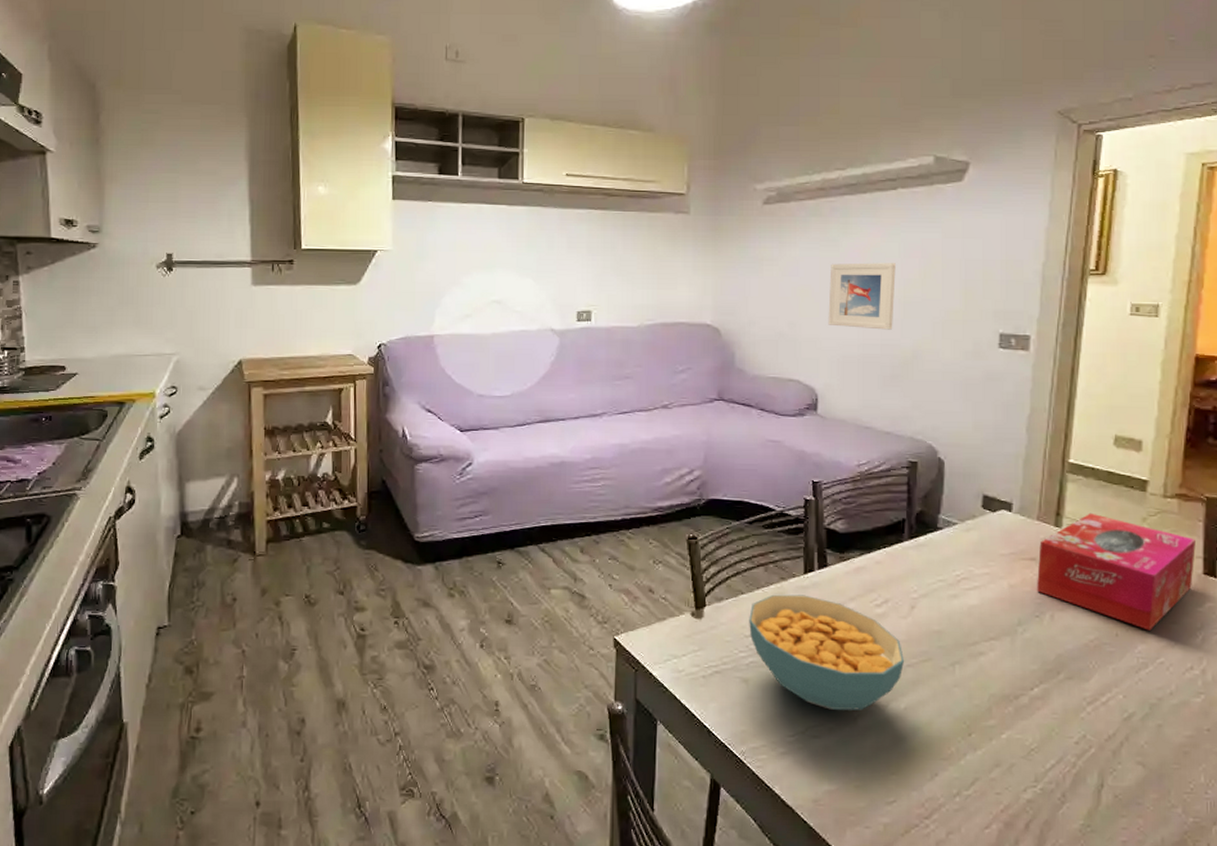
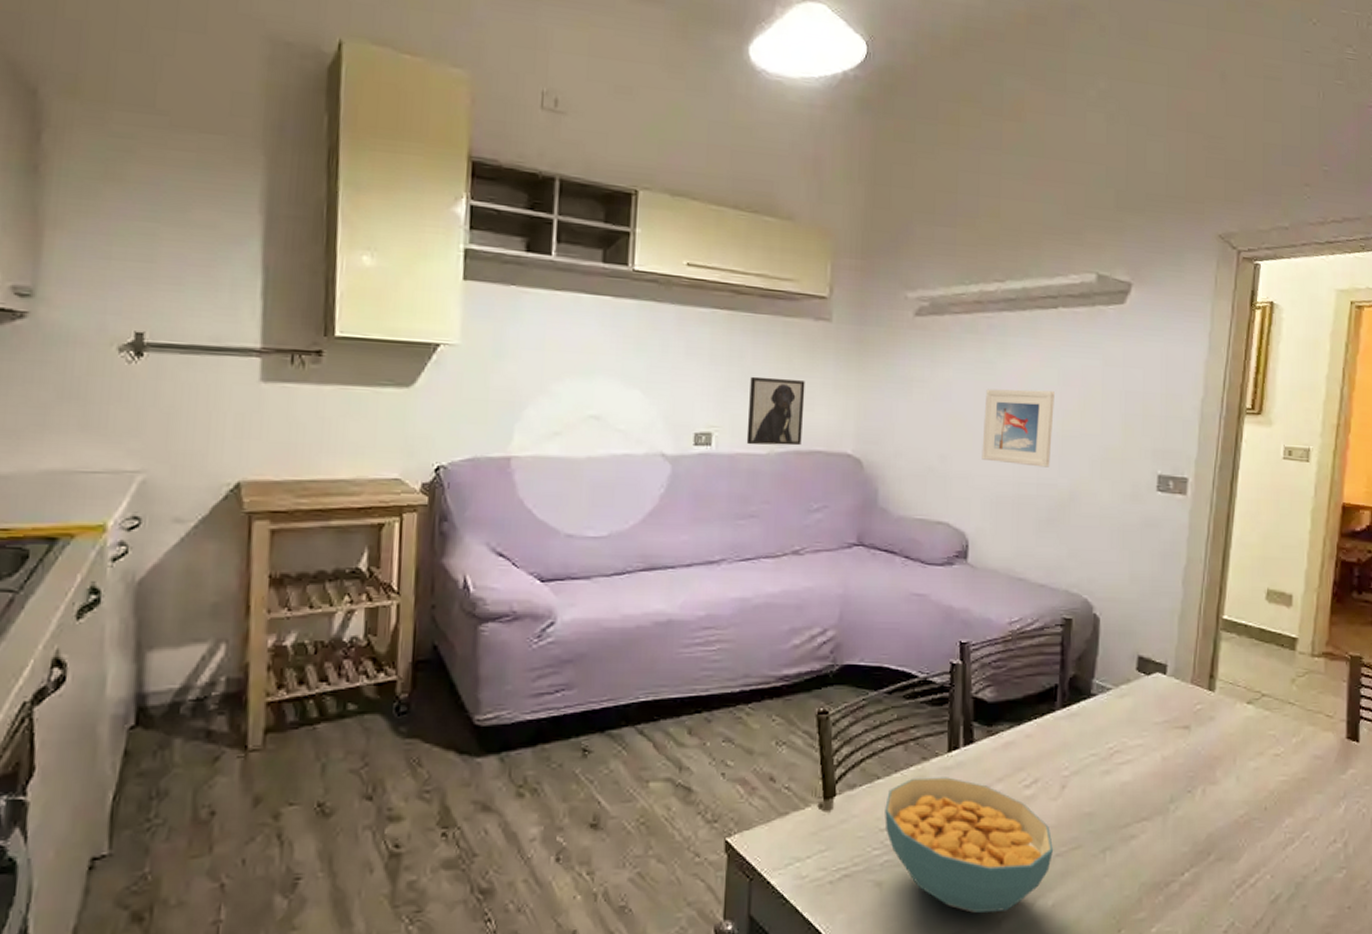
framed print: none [620,263,669,320] -> present [746,376,805,446]
tissue box: present [1036,513,1195,631] -> none [1188,674,1340,802]

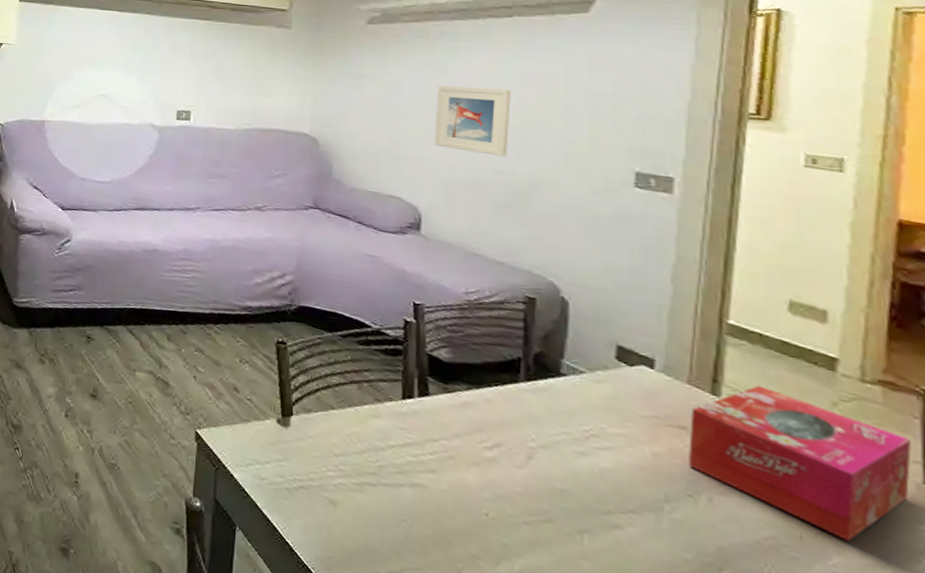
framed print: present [746,376,805,446] -> none [218,70,268,125]
cereal bowl: present [885,777,1053,913] -> none [339,415,519,563]
tissue box: none [1188,674,1340,802] -> present [687,385,911,541]

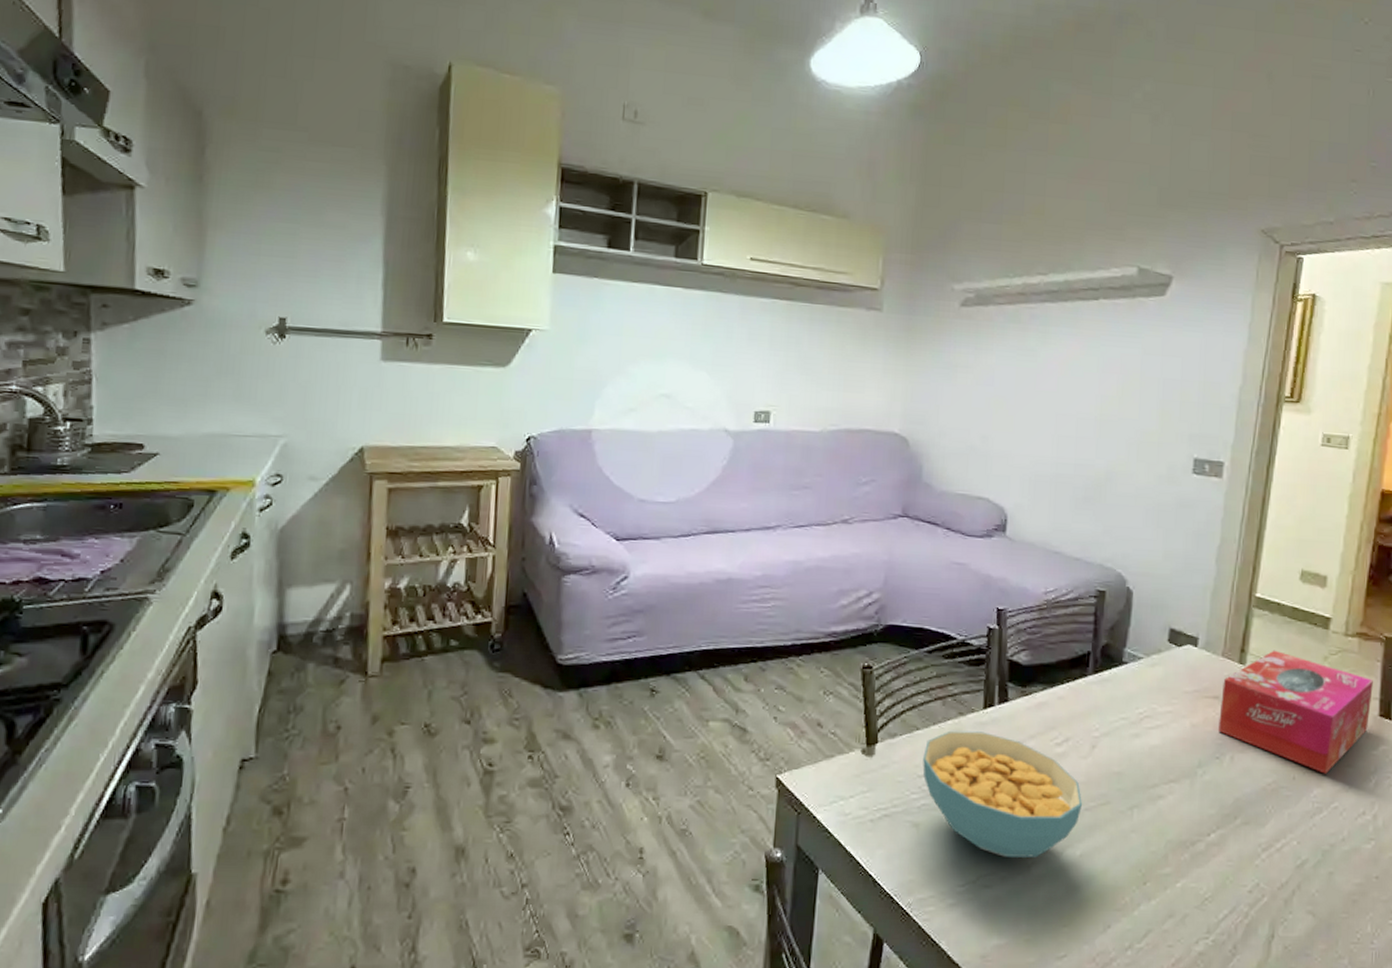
cereal bowl: none [339,415,519,563] -> present [923,730,1082,858]
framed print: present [434,85,511,157] -> none [1022,374,1094,449]

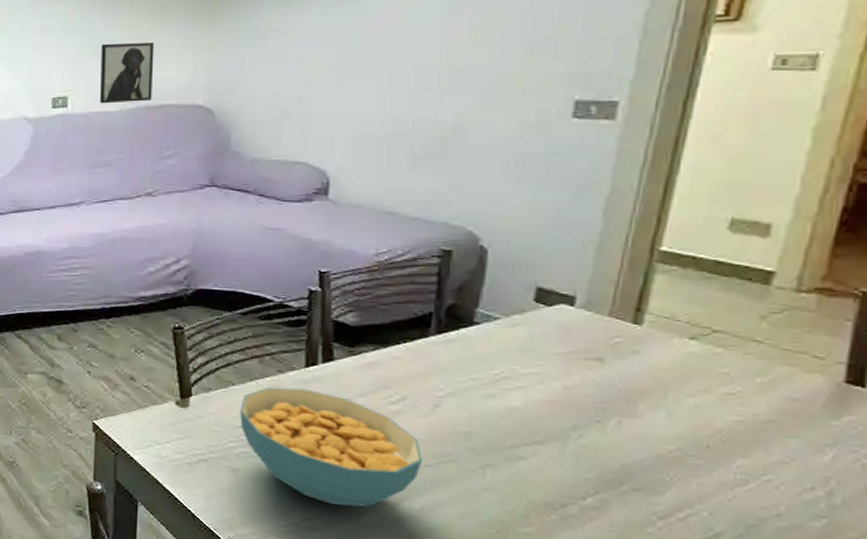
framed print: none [801,360,857,425] -> present [99,42,154,104]
tissue box: present [1217,650,1373,774] -> none [599,308,838,444]

